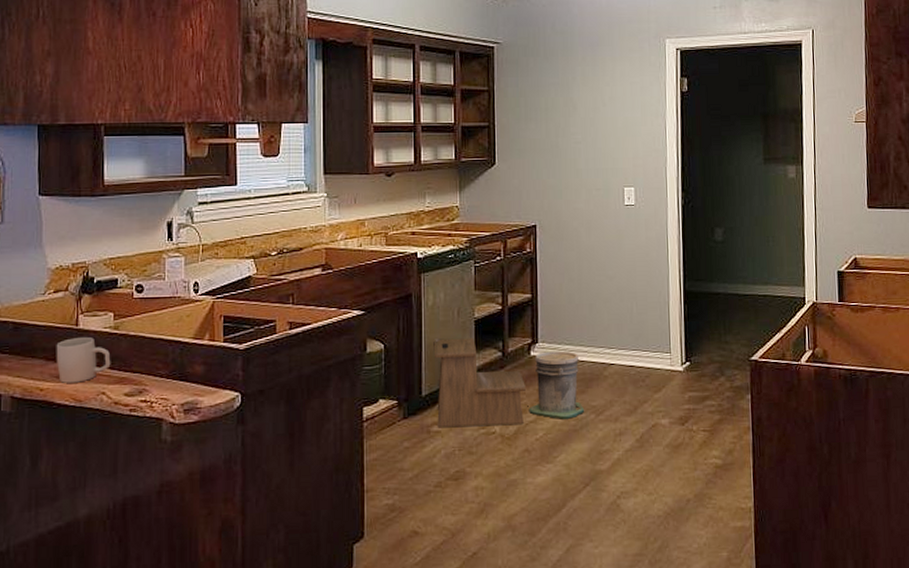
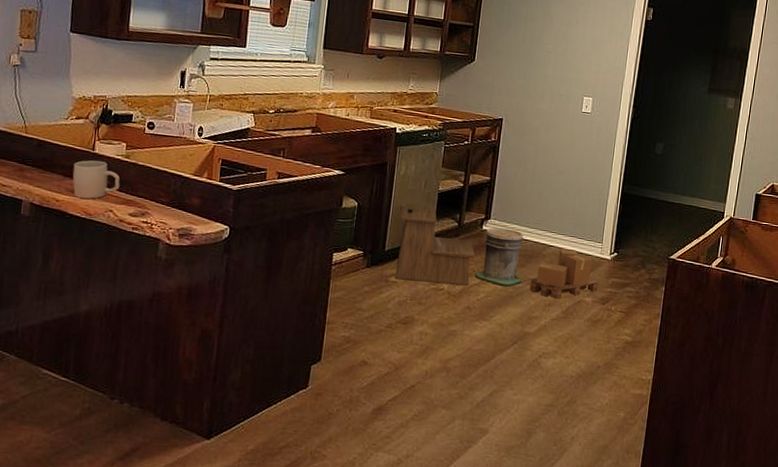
cardboard boxes: none [594,364,673,426] -> present [529,247,598,299]

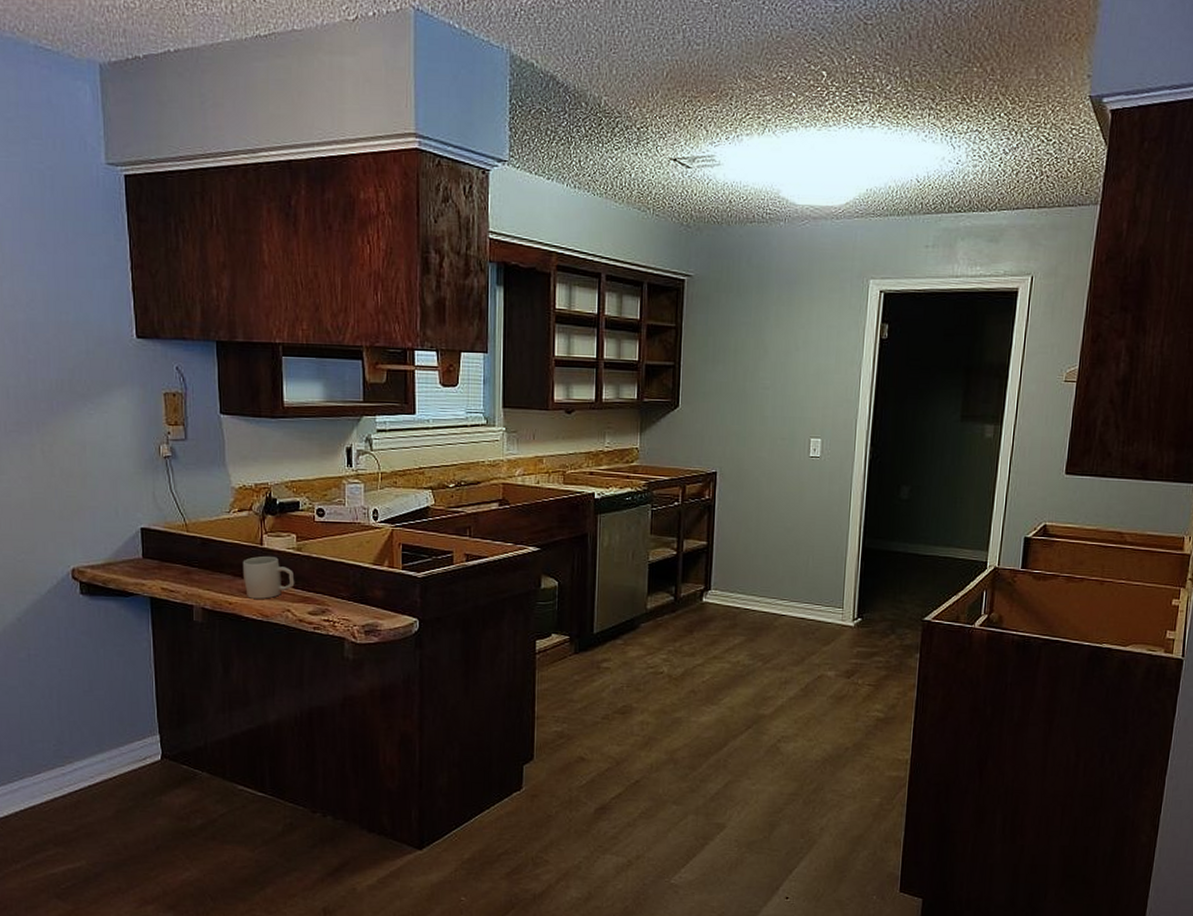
step stool: present [395,204,475,285] -> none [607,579,696,666]
bucket: present [474,227,523,287] -> none [697,598,753,665]
cardboard boxes: present [529,247,598,299] -> none [761,616,841,675]

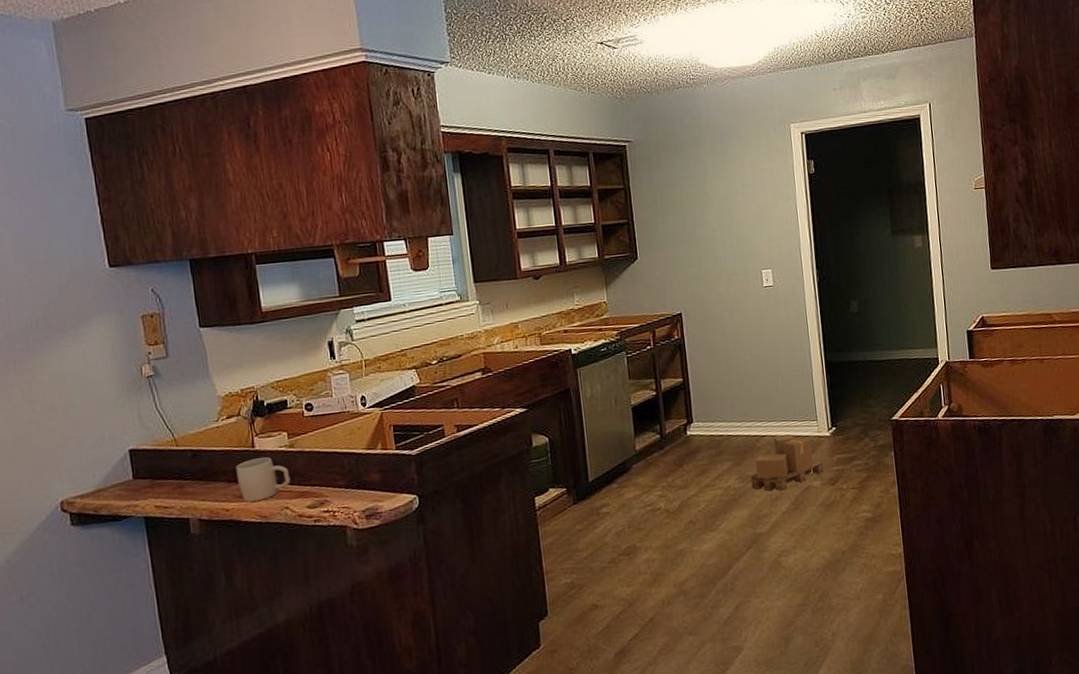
cardboard boxes: none [761,616,841,675] -> present [750,434,824,491]

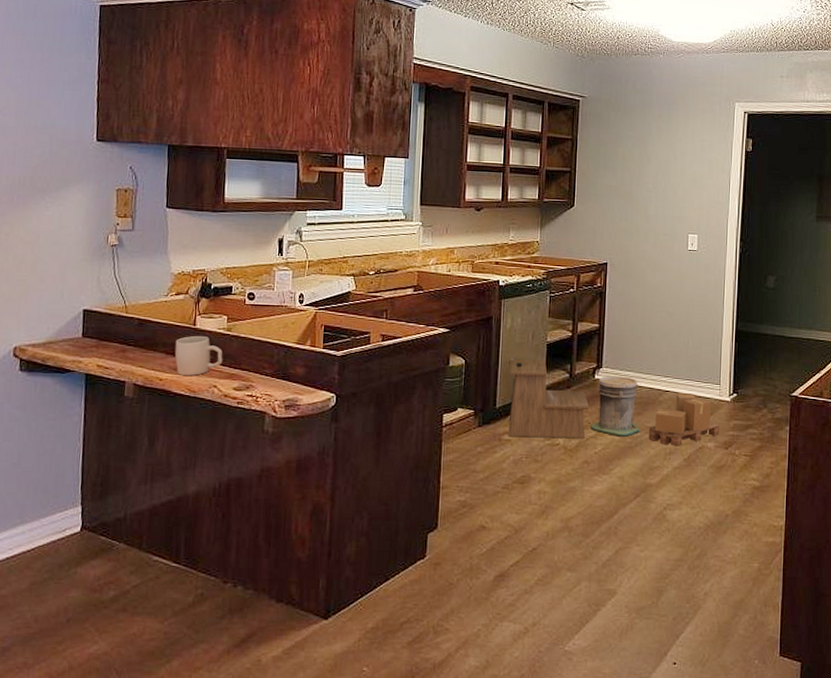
step stool: none [596,423,686,510] -> present [508,358,589,438]
bucket: none [690,428,742,491] -> present [590,376,640,437]

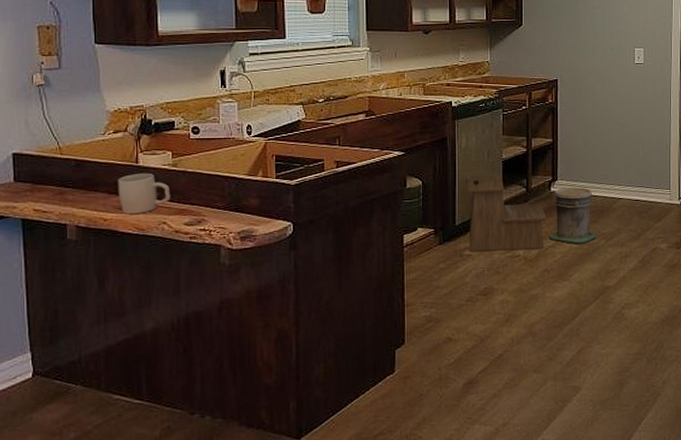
cardboard boxes: present [648,392,719,447] -> none [604,199,671,250]

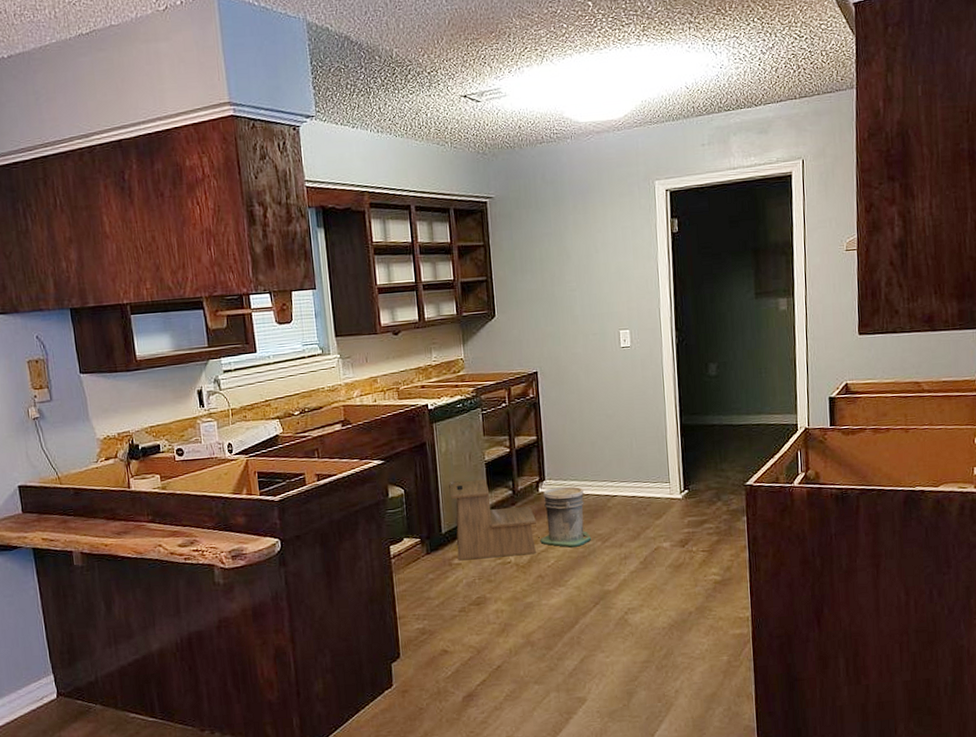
mug: present [118,172,171,214] -> none [113,497,163,539]

